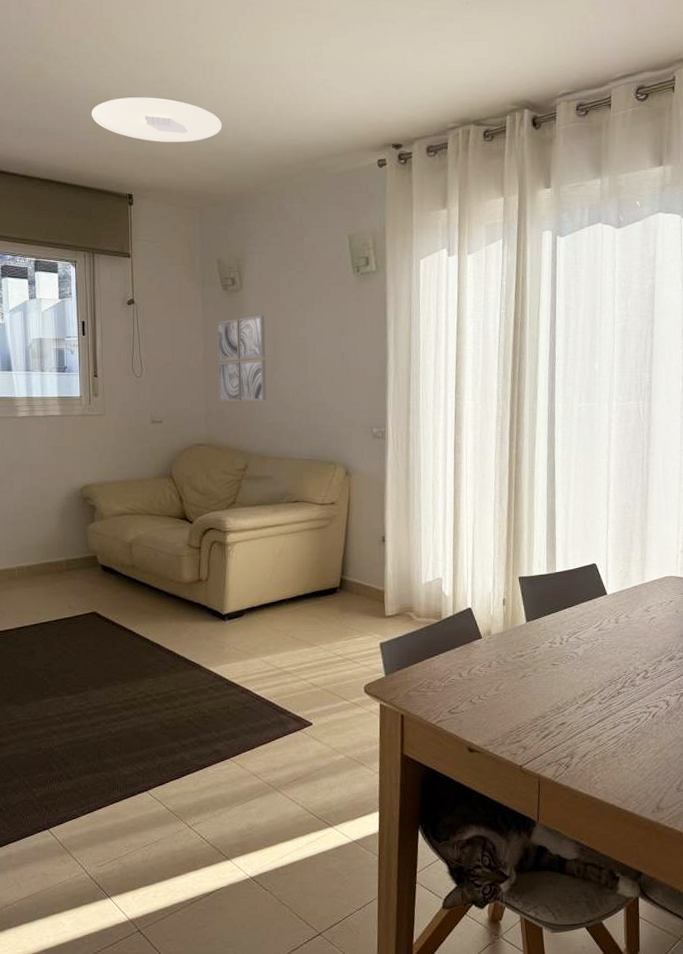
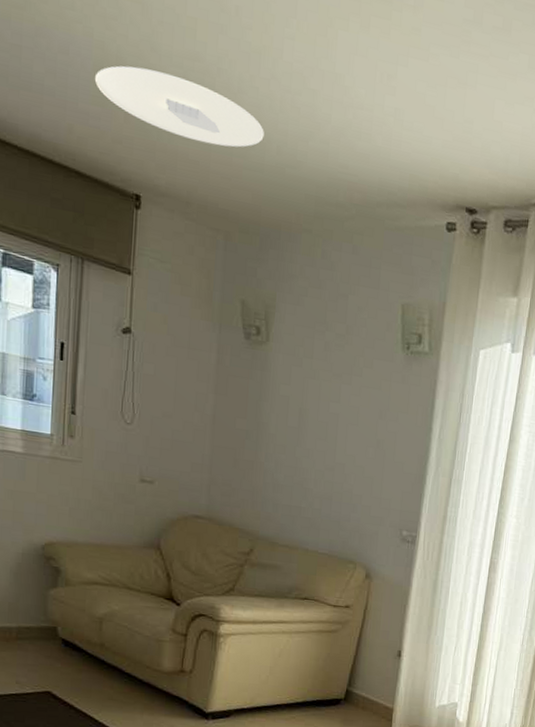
wall art: present [216,315,267,402] -> none [226,375,292,480]

